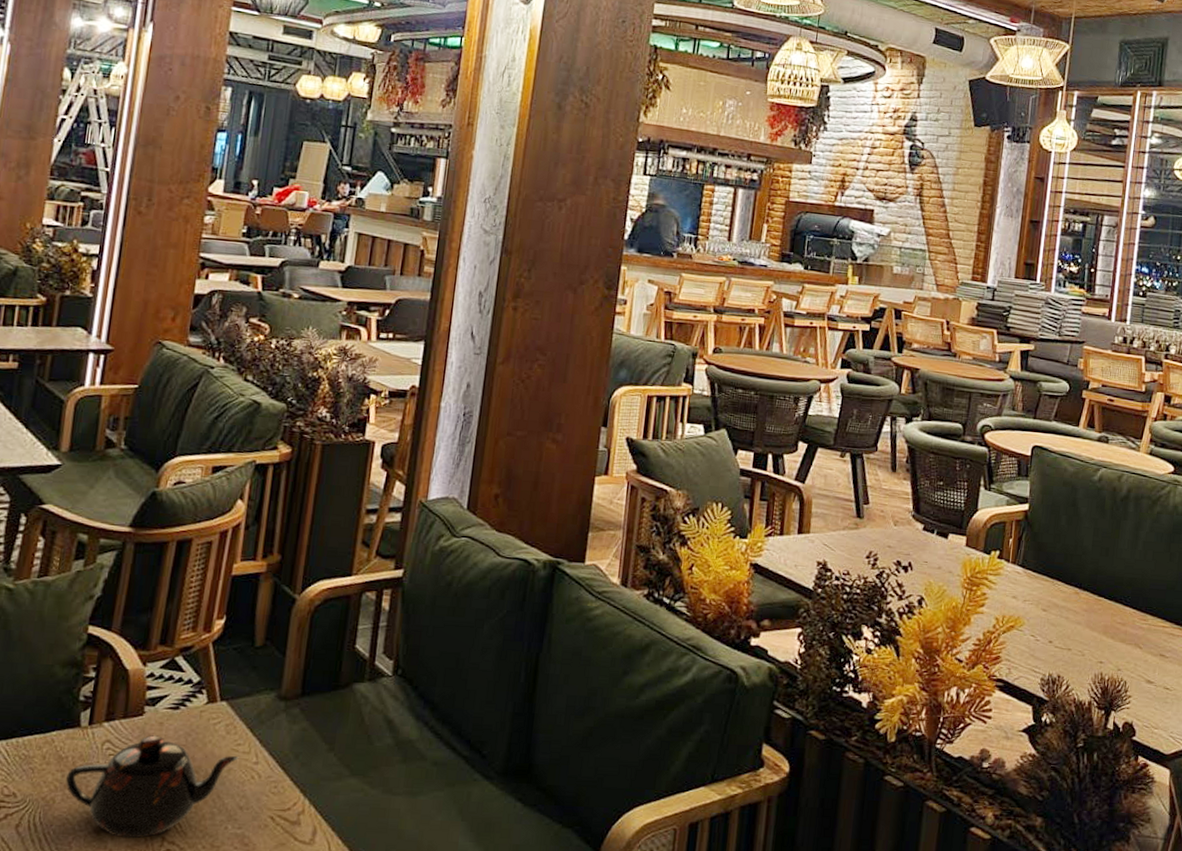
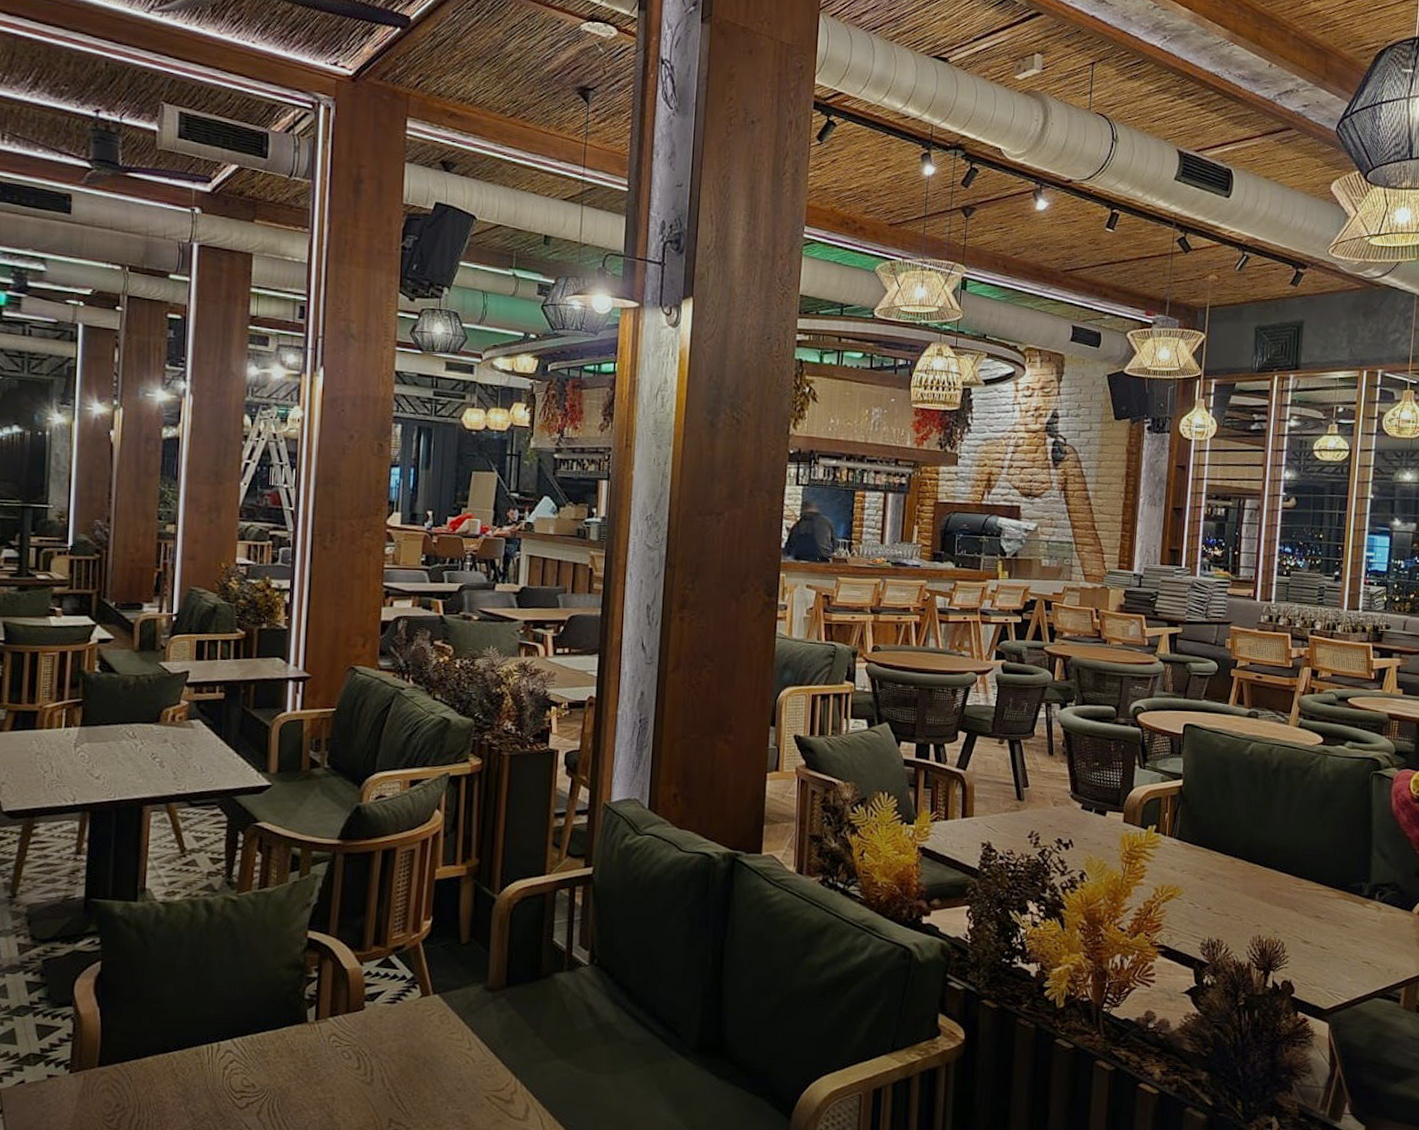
teapot: present [66,735,239,839] -> none [299,1027,454,1121]

